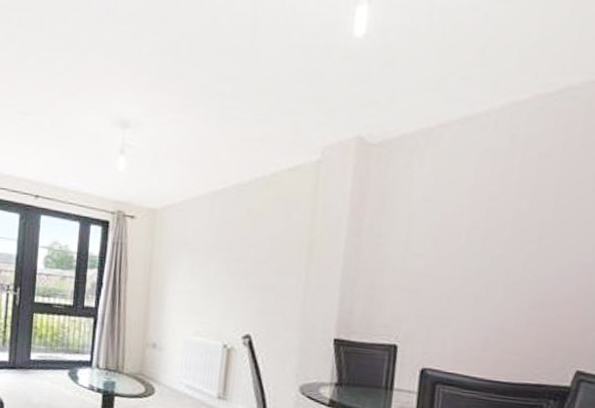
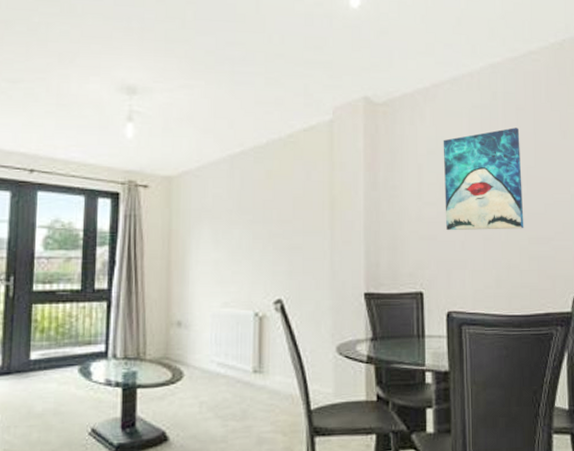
wall art: none [433,176,540,291] -> present [443,127,524,231]

